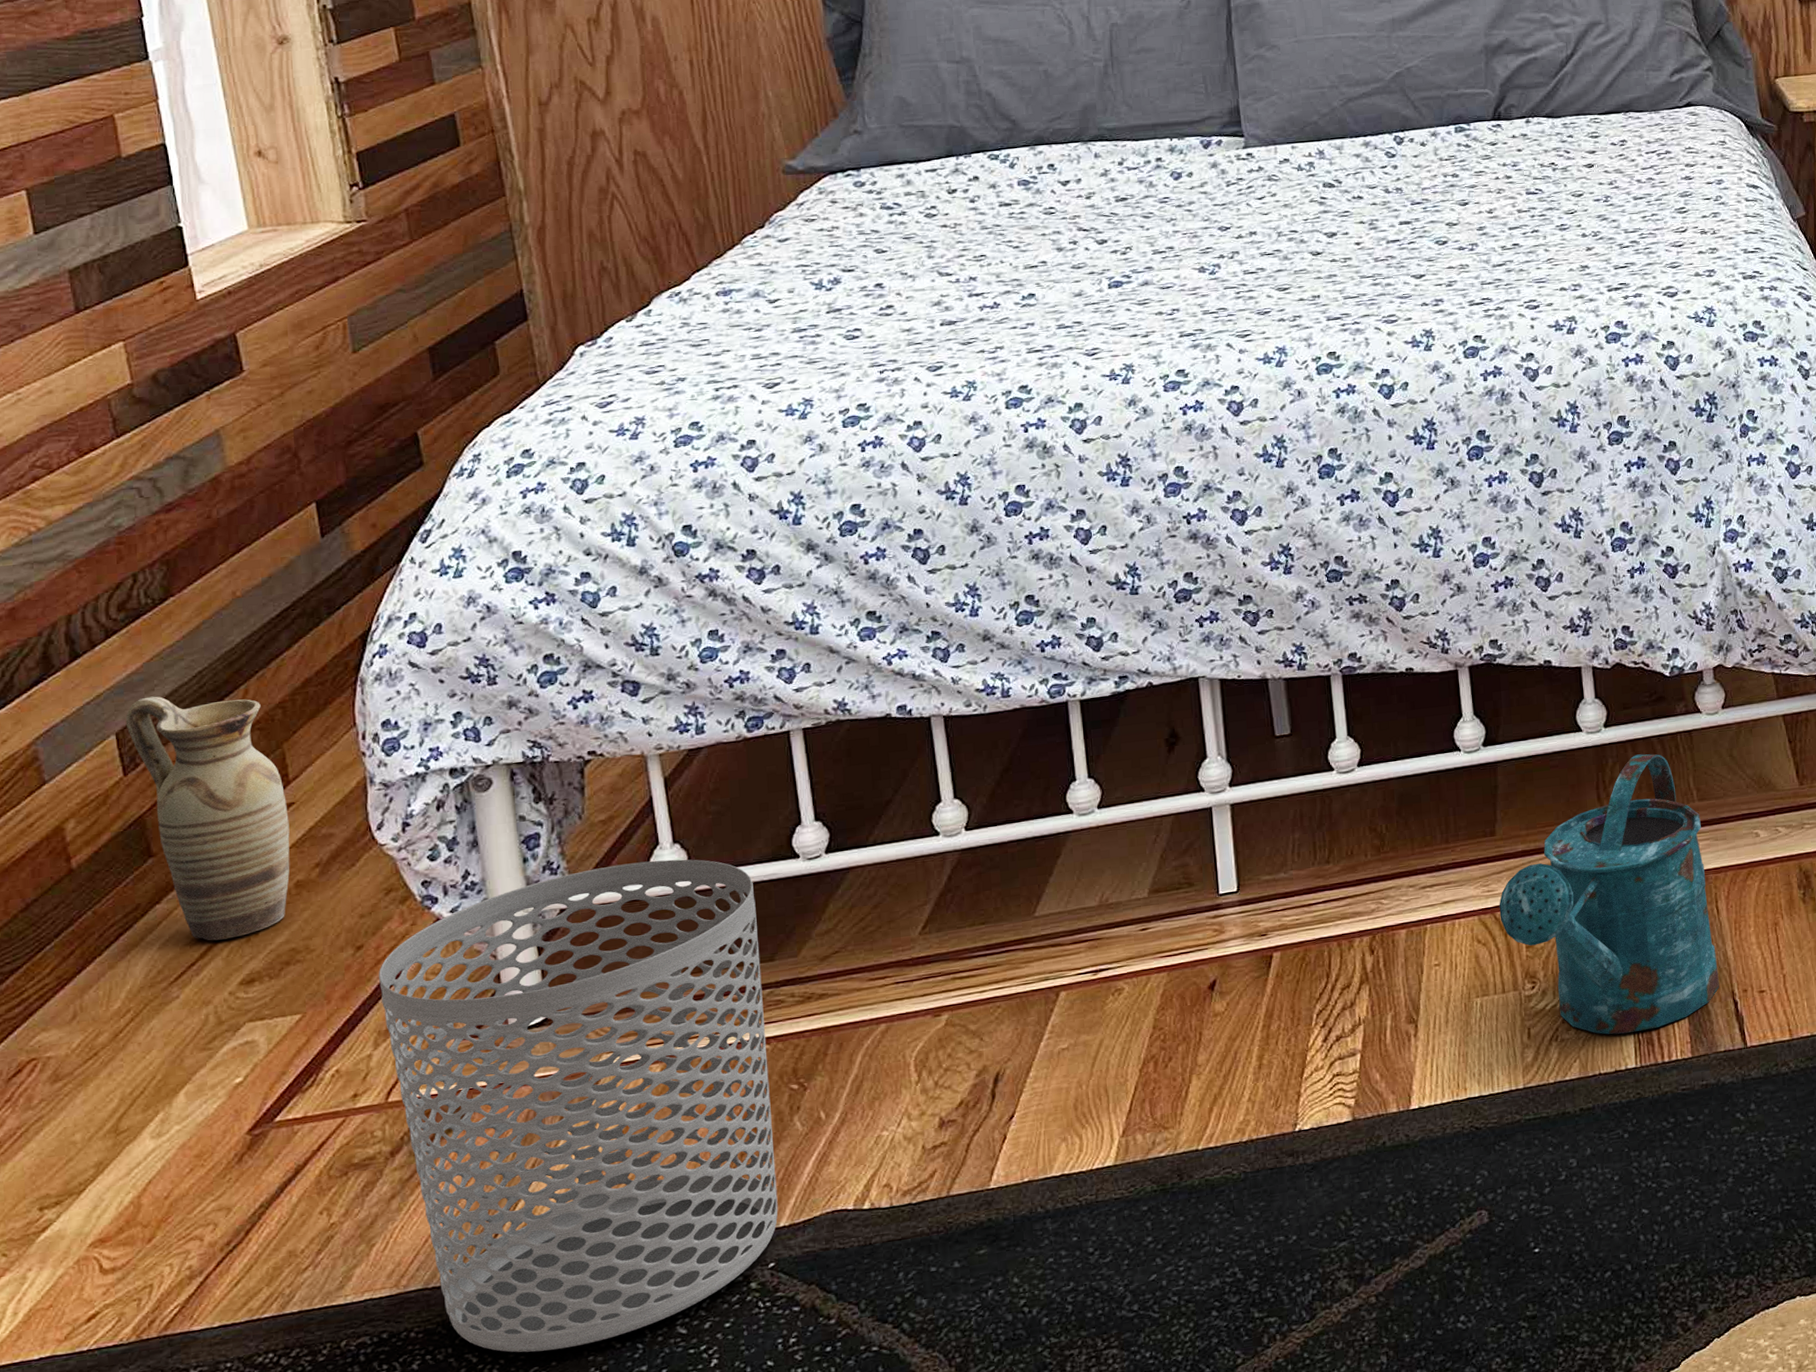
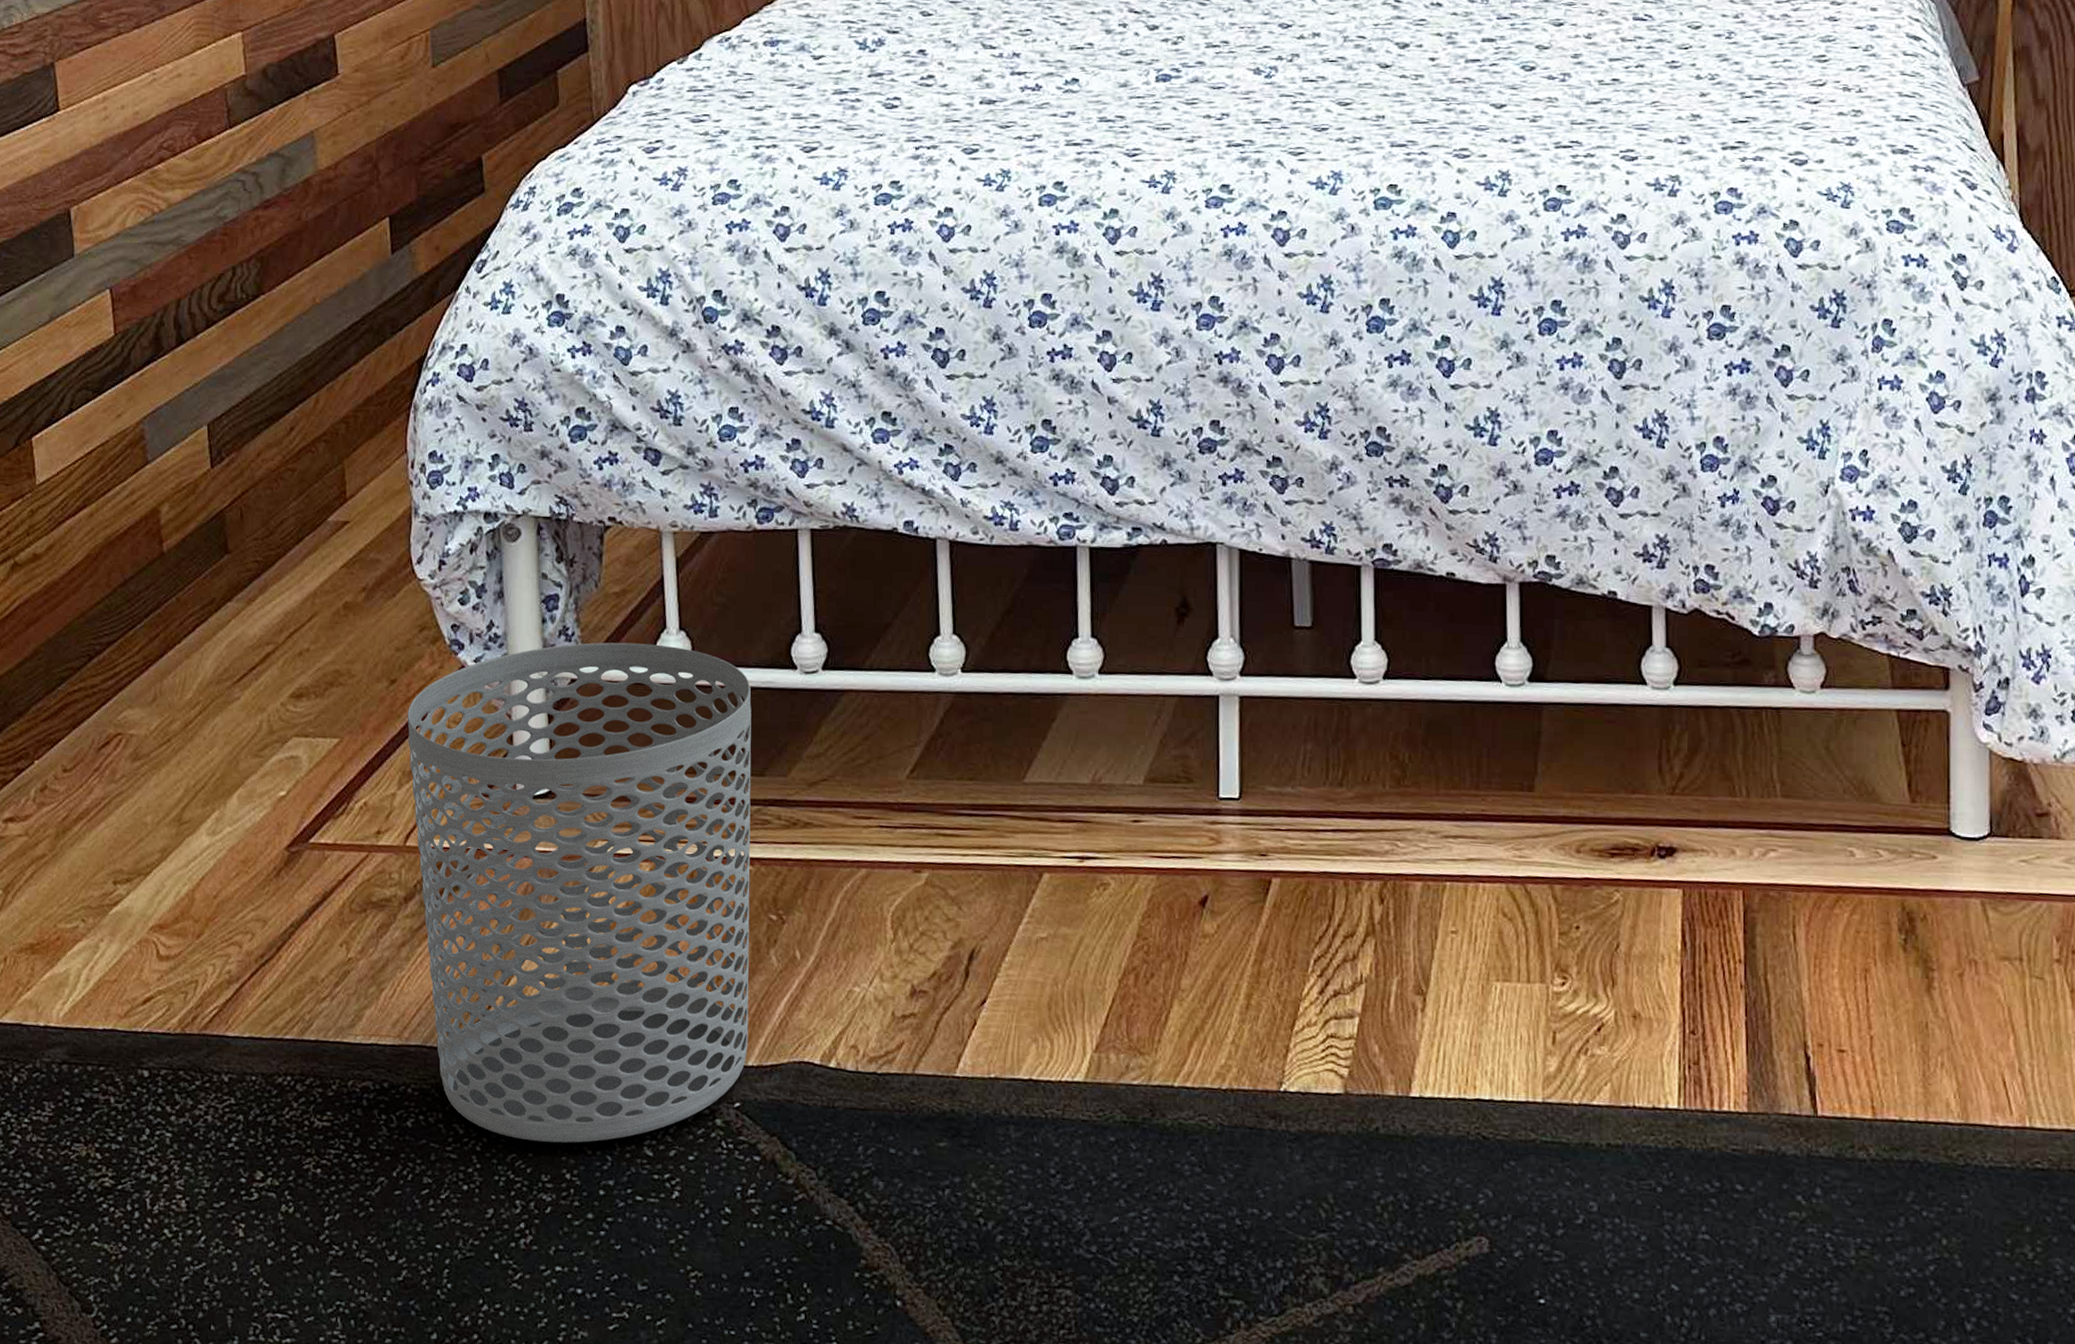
ceramic jug: present [125,696,290,941] -> none [216,392,343,649]
watering can: present [1499,754,1720,1035] -> none [1531,725,1789,1067]

